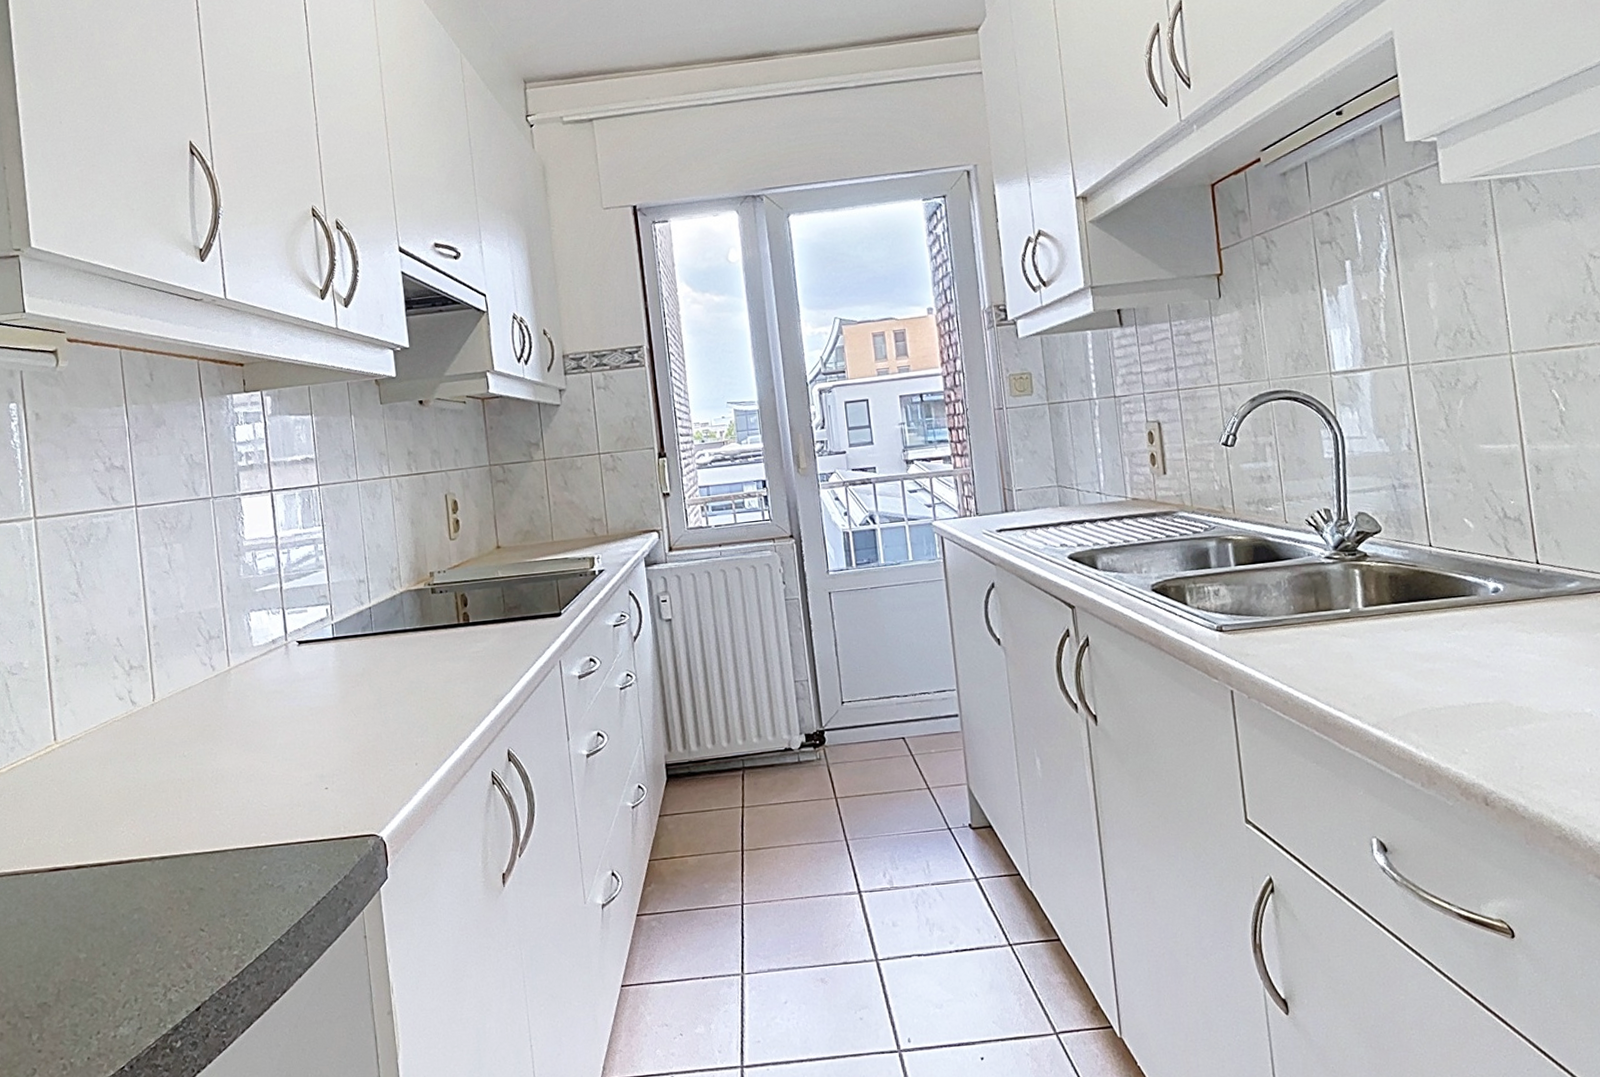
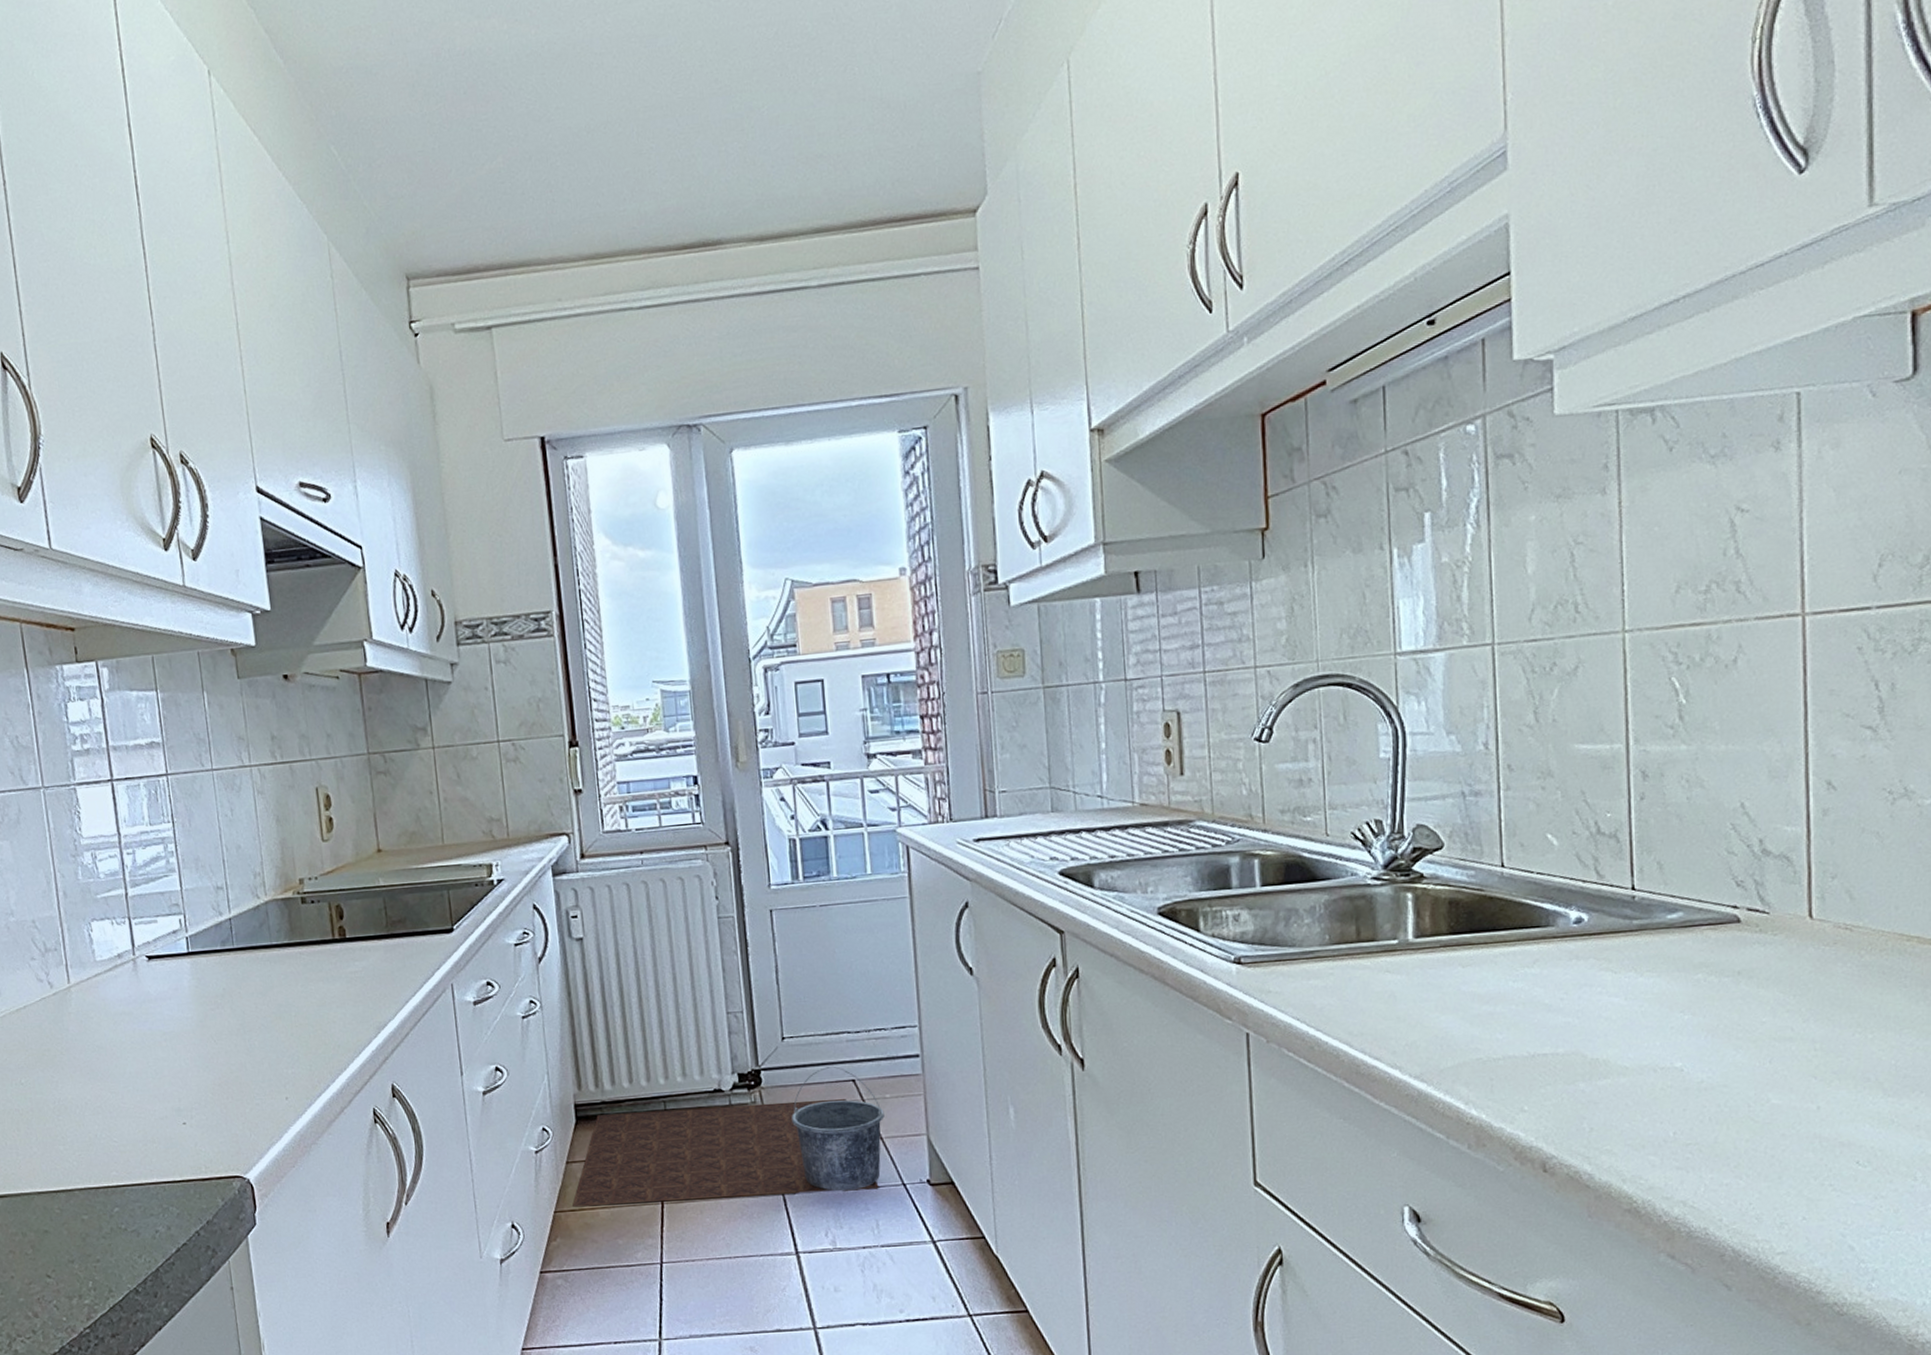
doormat: none [664,754,928,855] -> present [572,1099,879,1206]
bucket: none [852,725,931,837] -> present [792,1065,885,1192]

